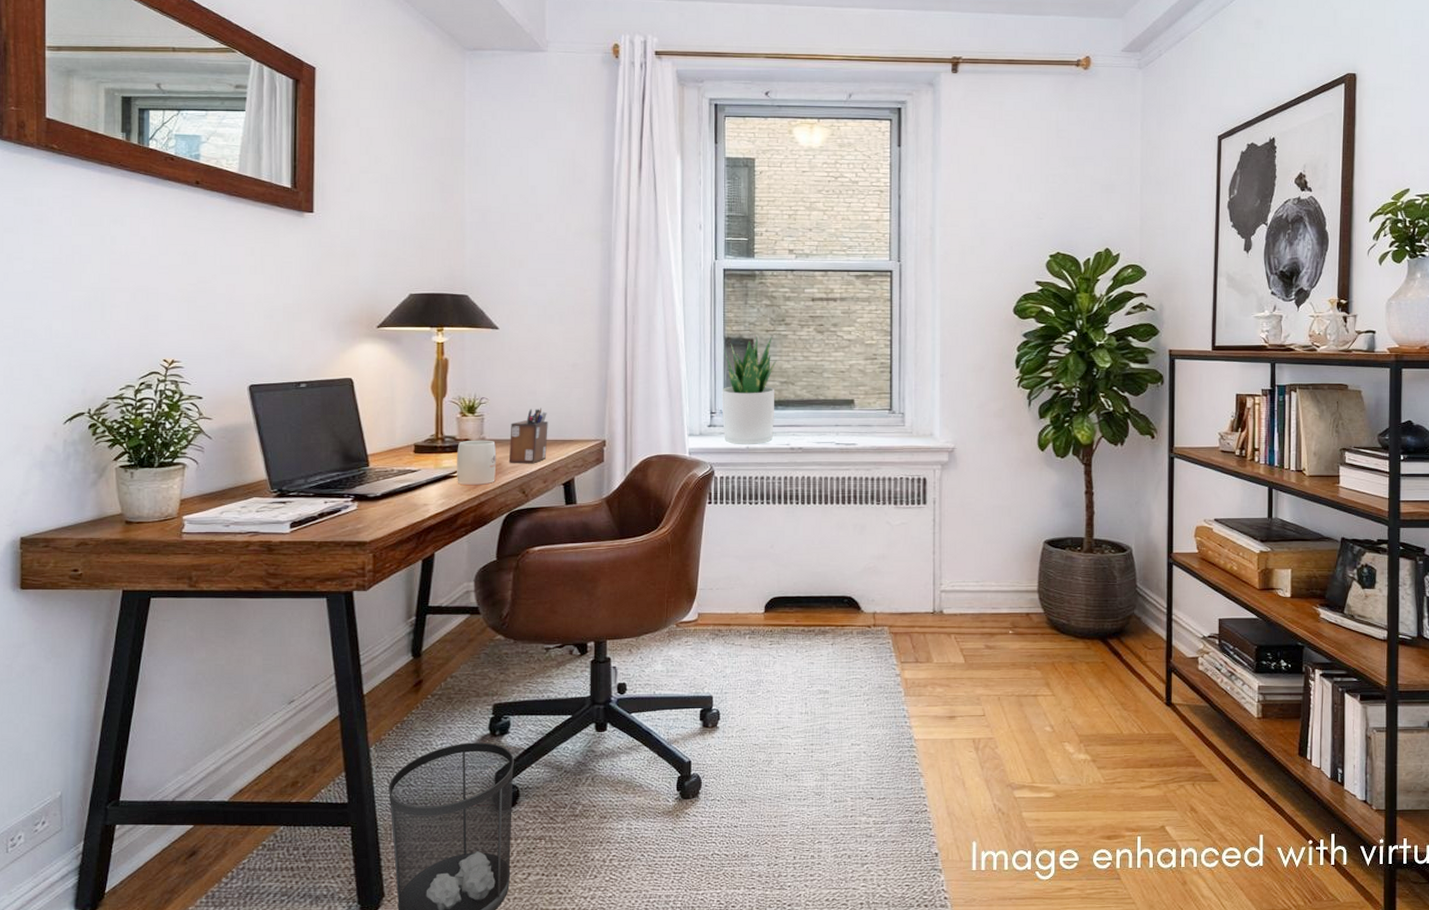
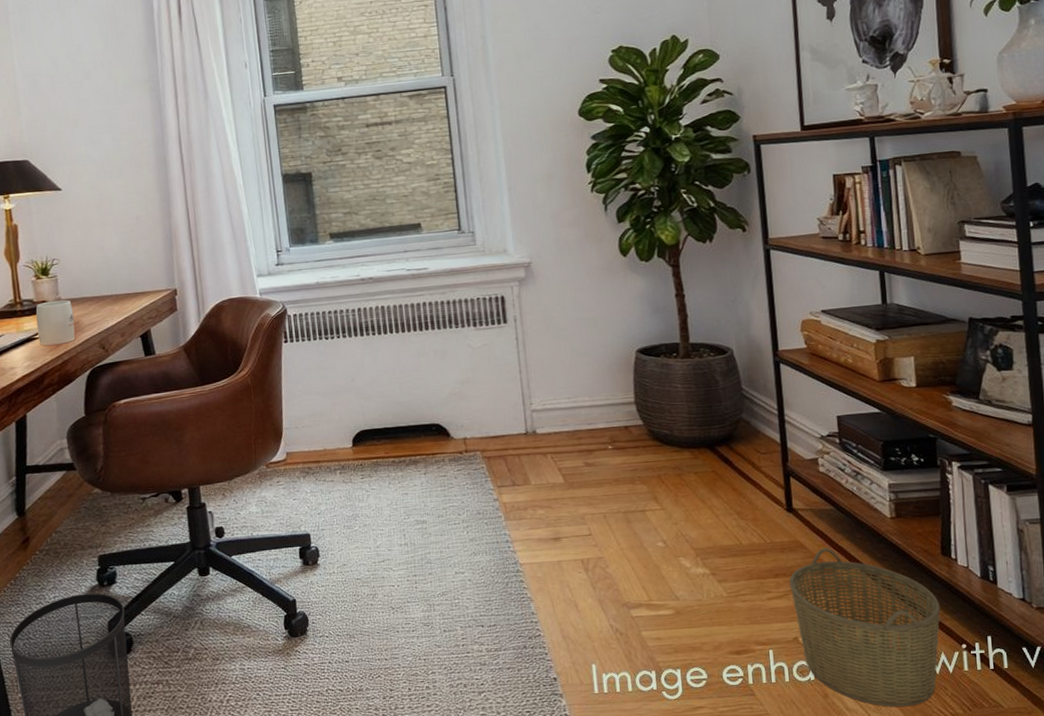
desk organizer: present [508,408,548,464] -> none [84,263,121,321]
planter: present [722,336,777,445] -> none [282,168,342,281]
basket: none [1161,742,1294,897] -> present [789,548,941,708]

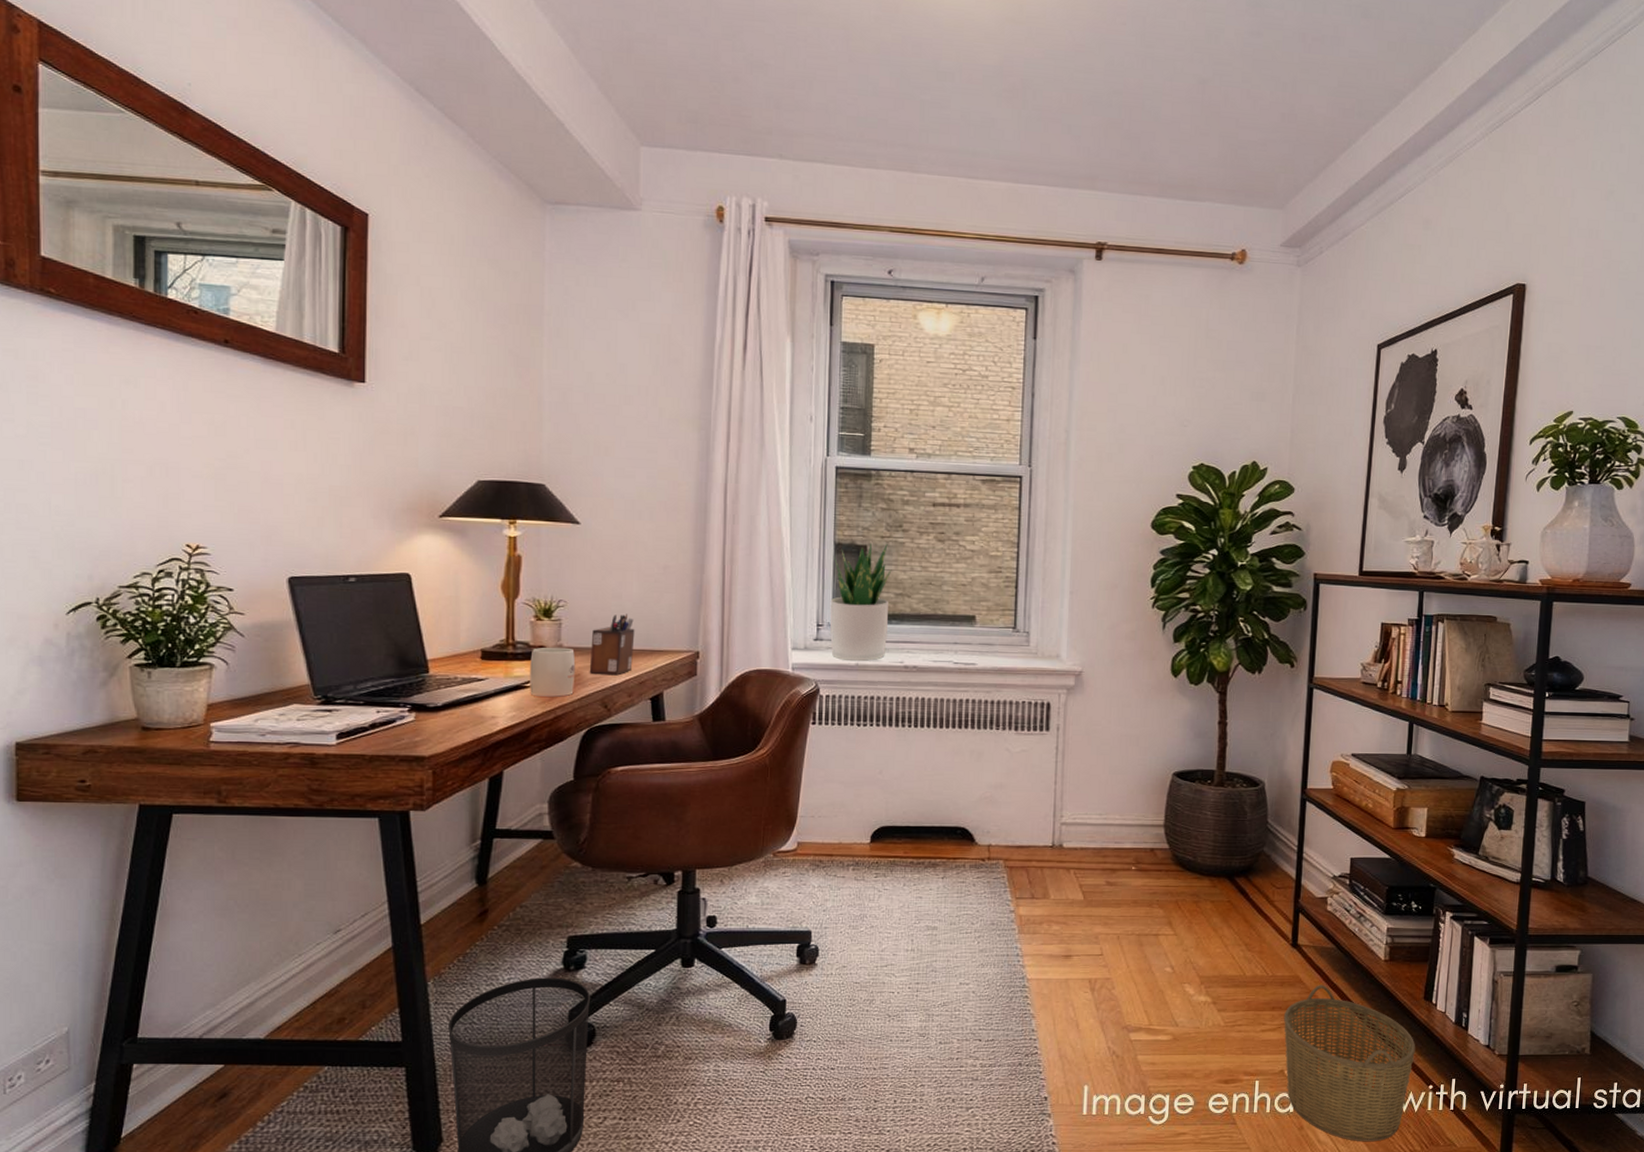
desk organizer: none [84,263,121,321] -> present [589,614,635,676]
planter: none [282,168,342,281] -> present [830,542,892,662]

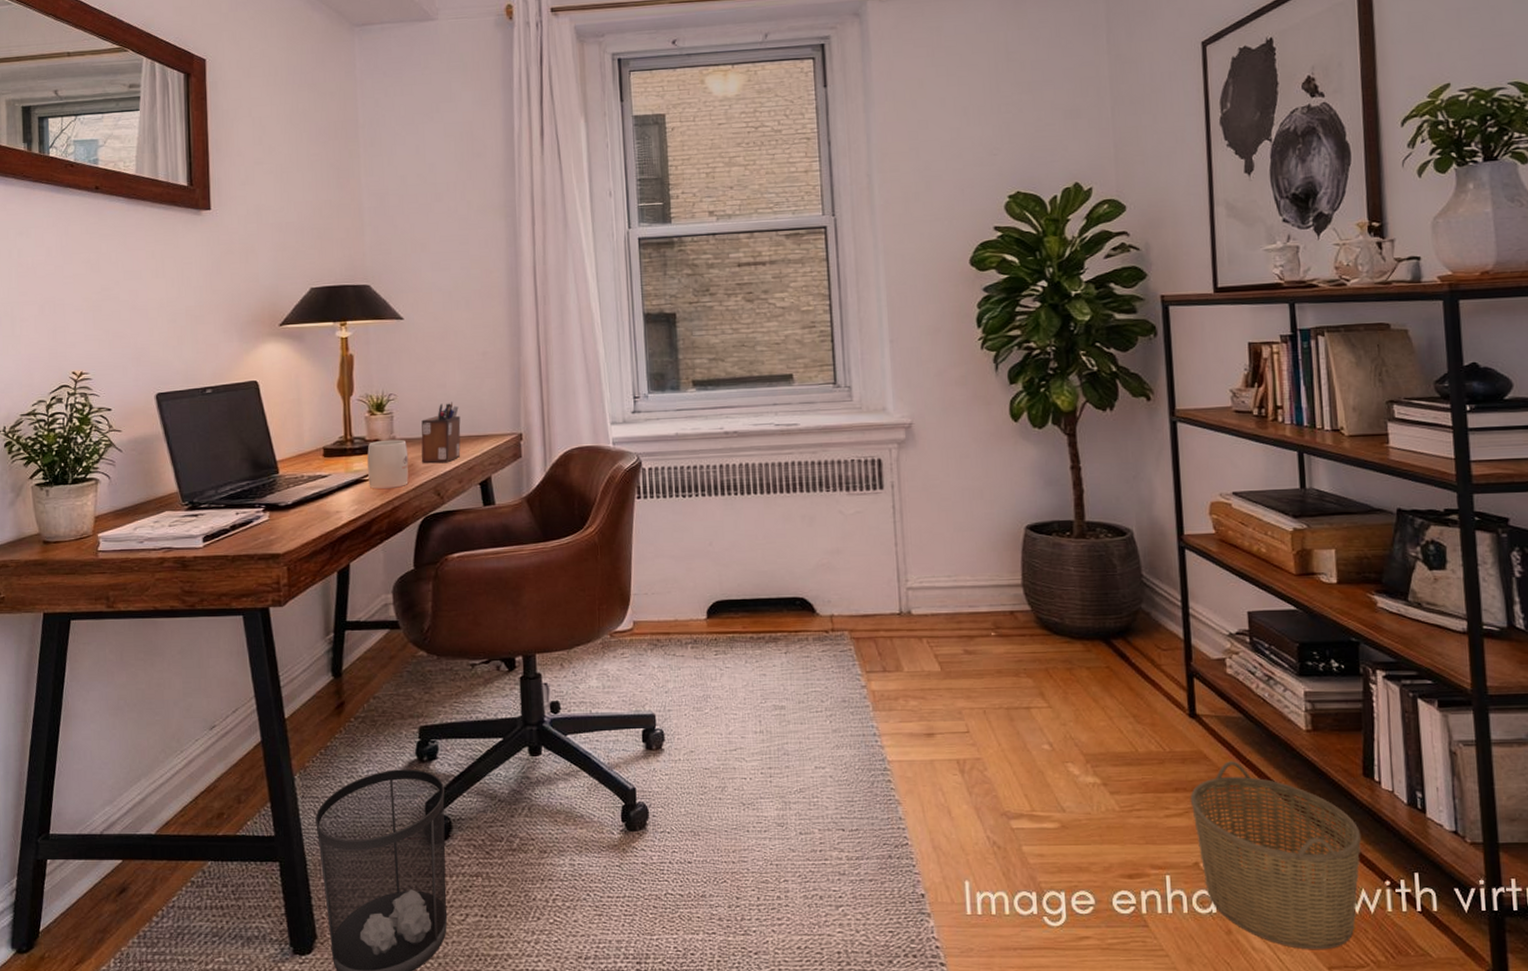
planter: present [830,542,892,662] -> none [643,309,705,432]

